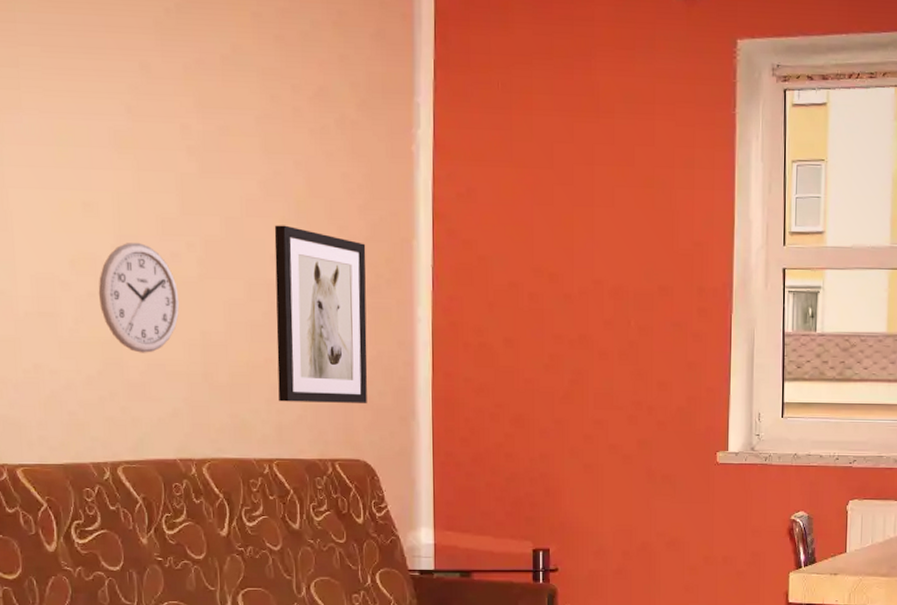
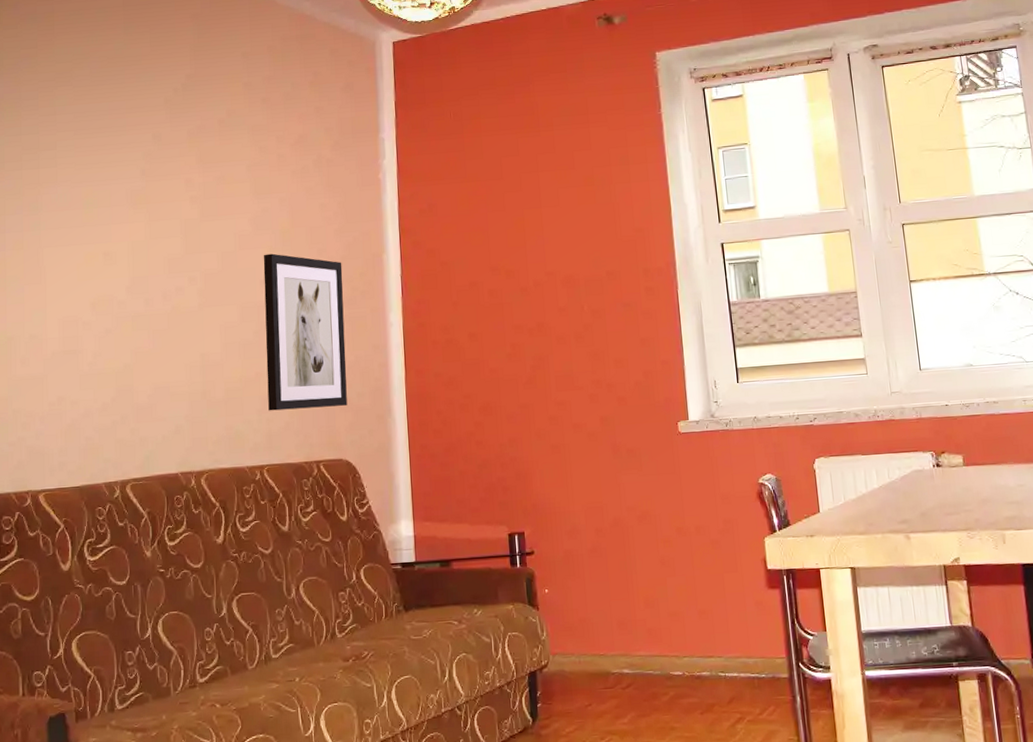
wall clock: present [98,243,180,353] -> none [114,282,183,379]

